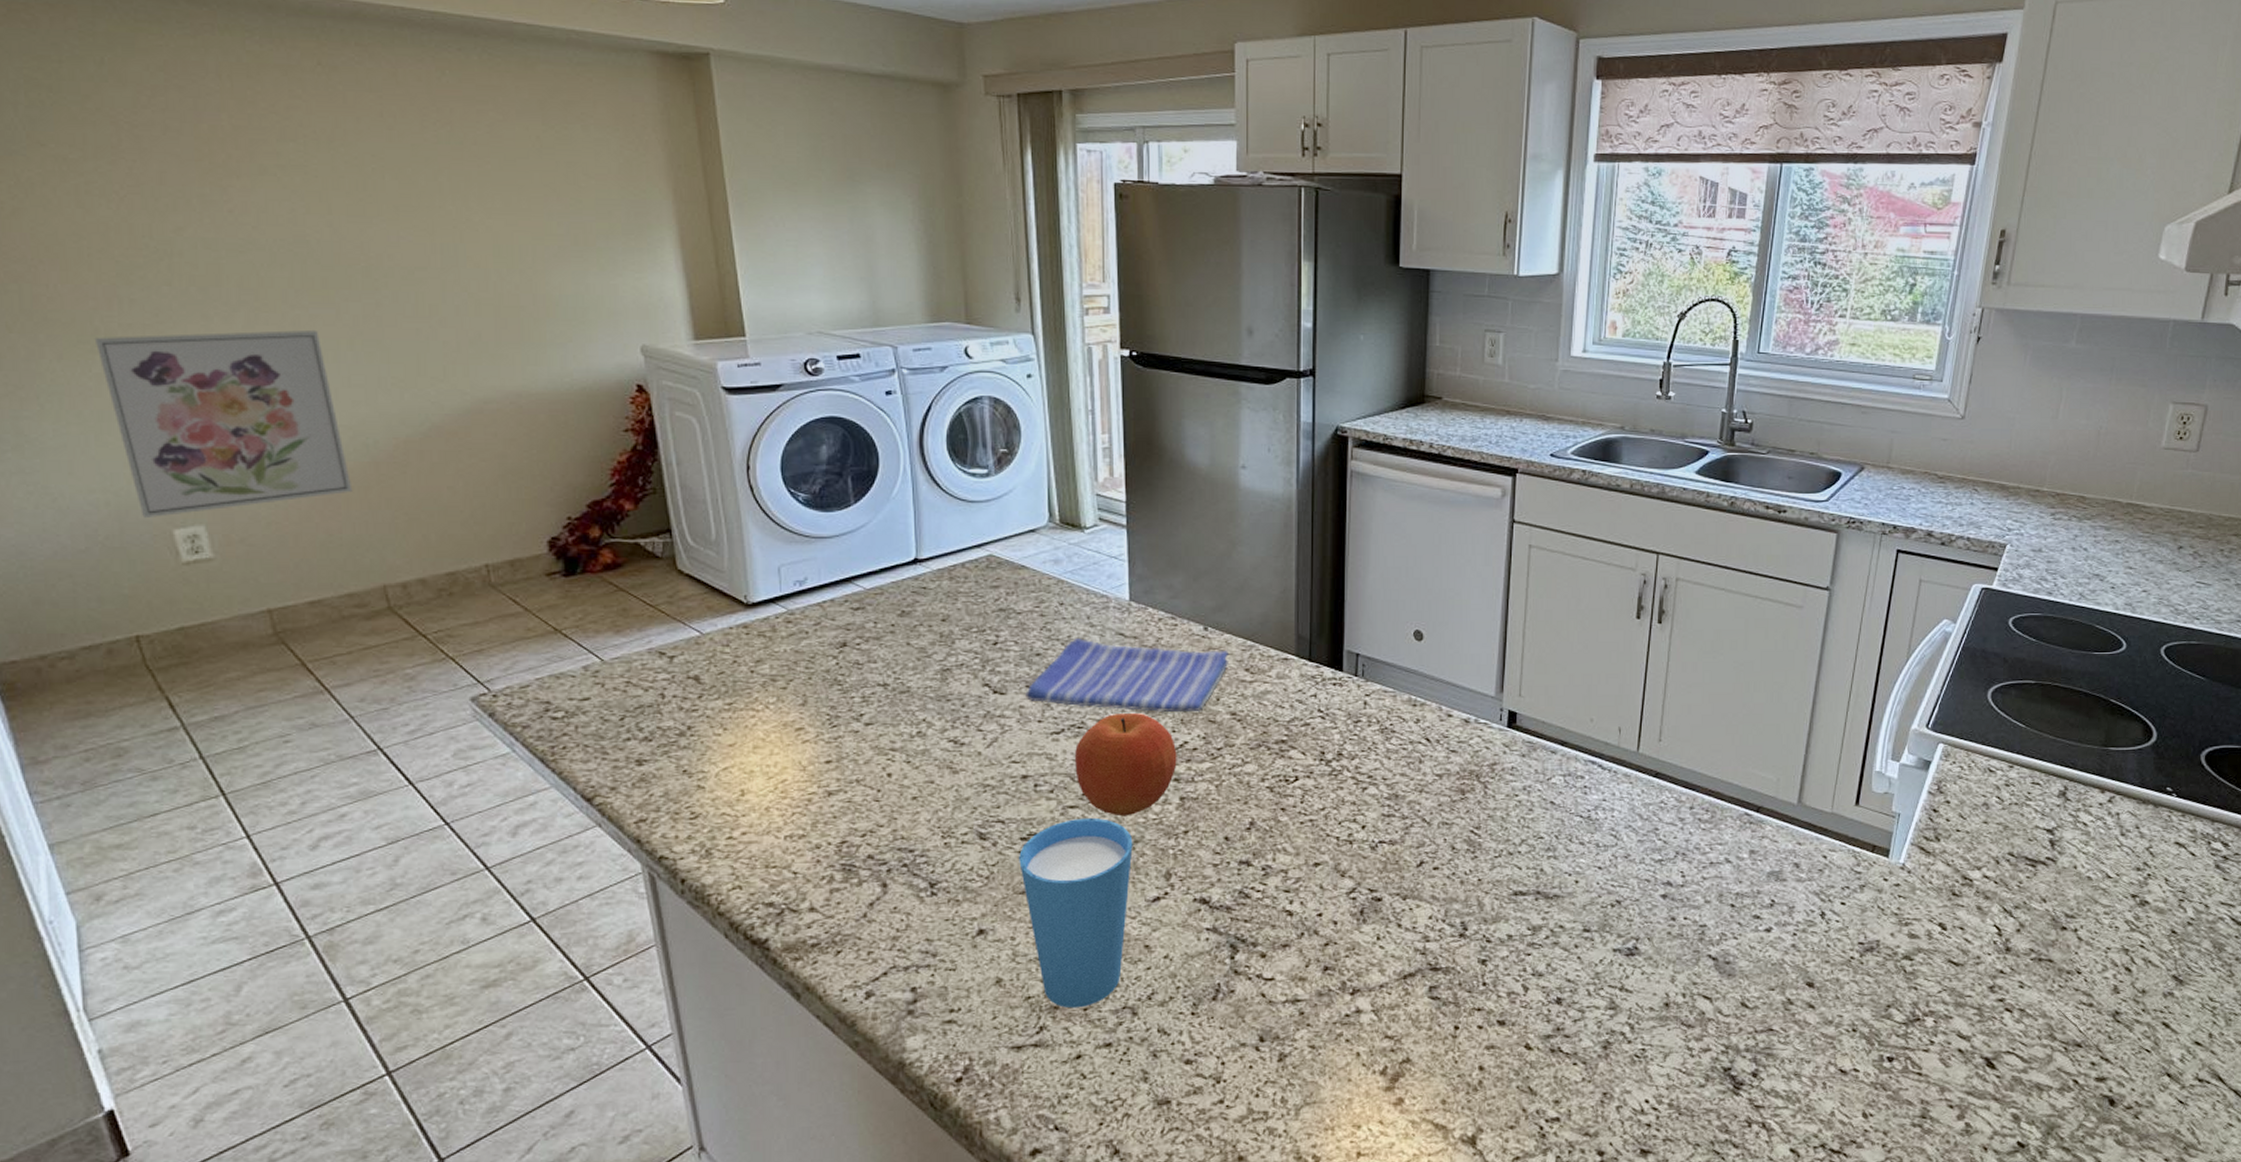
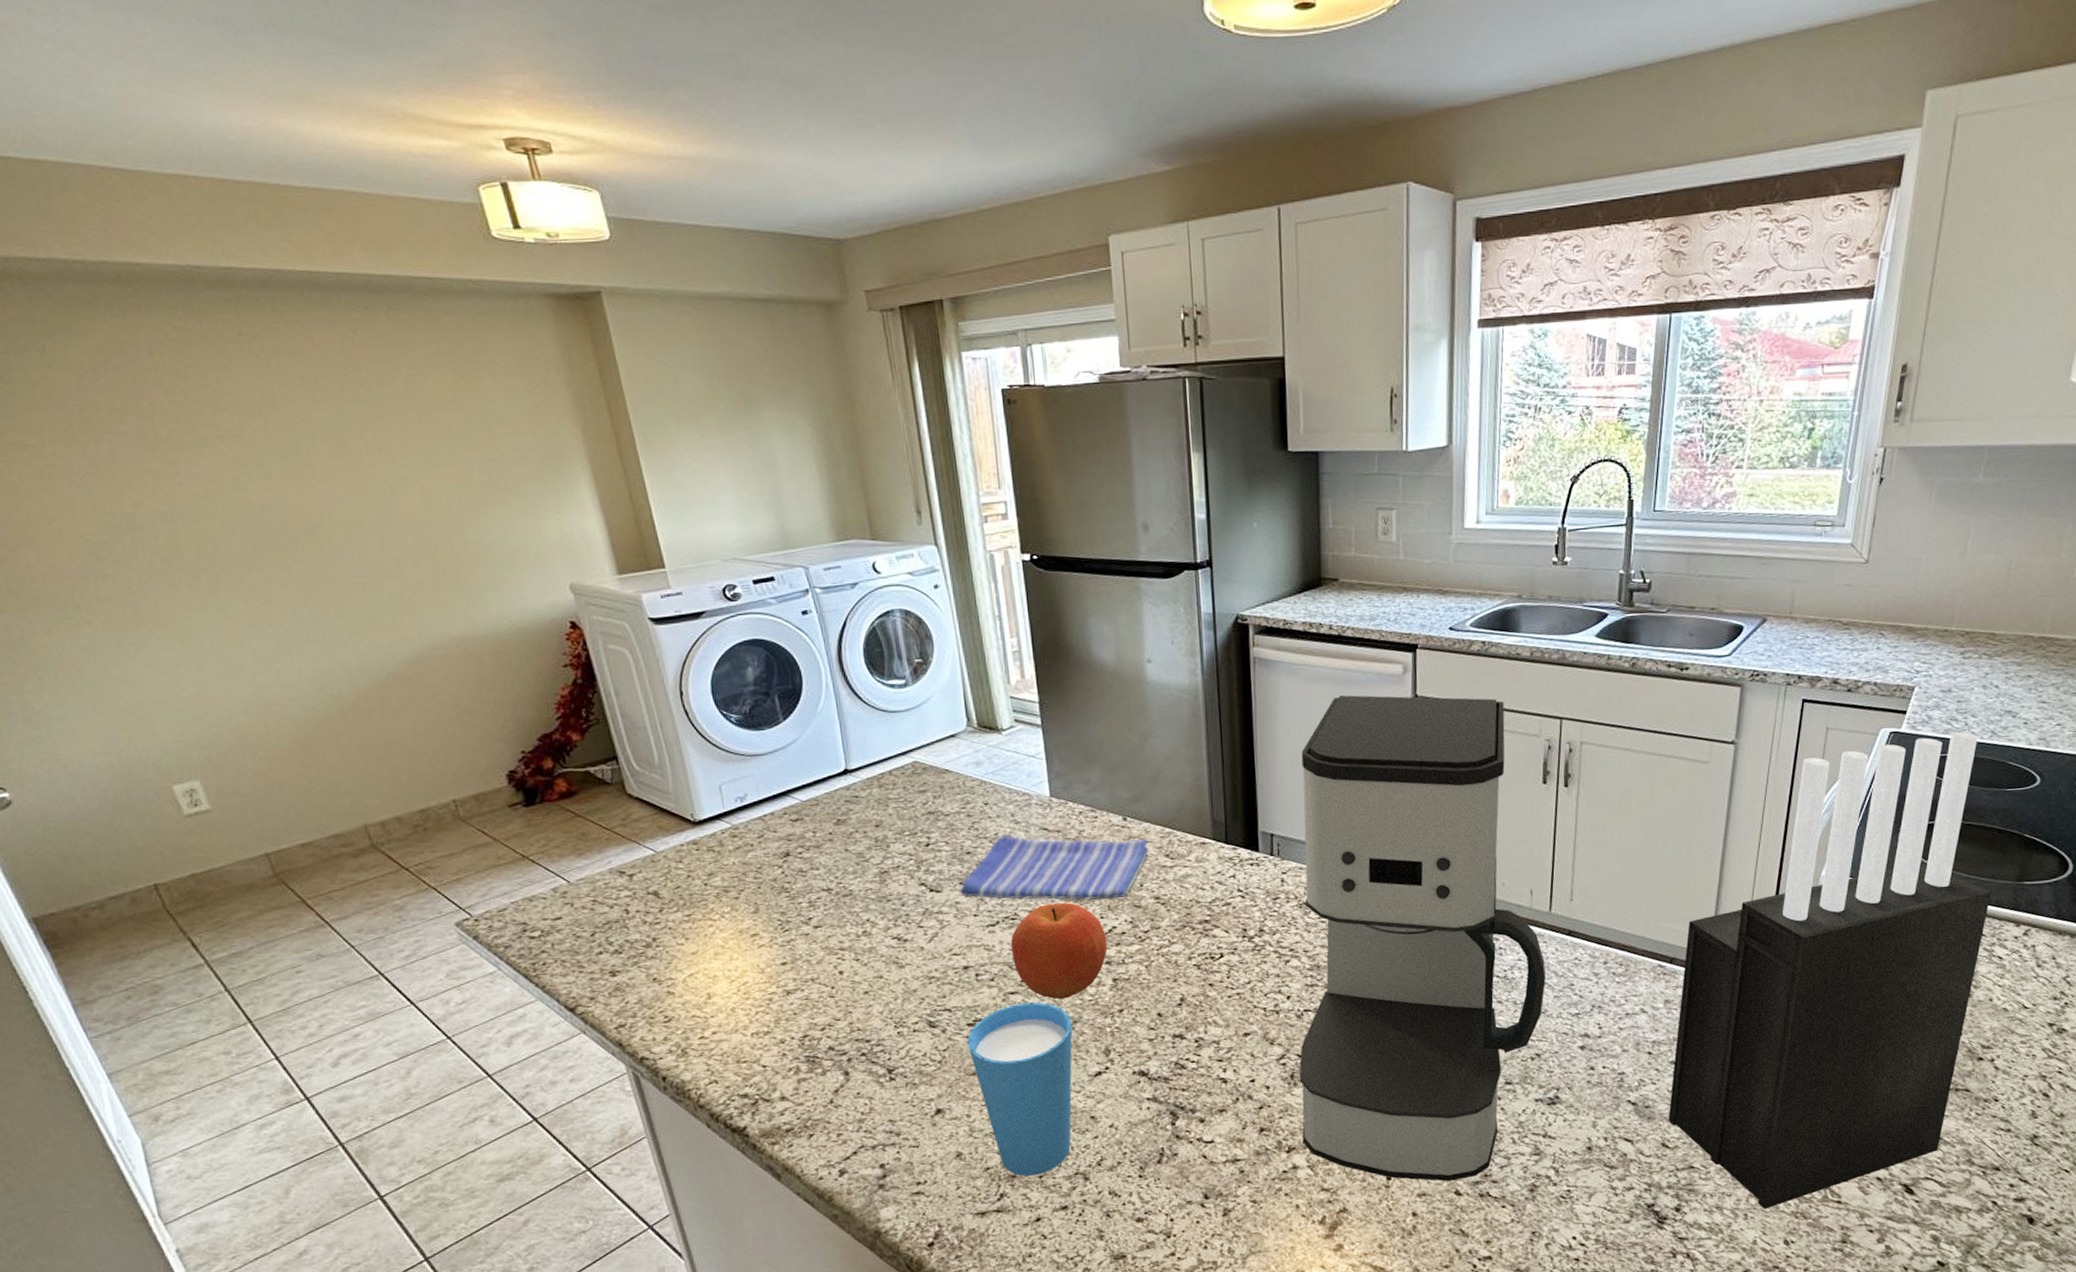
wall art: present [94,329,353,519] -> none [77,590,326,778]
coffee maker: none [1368,514,1631,1034] -> present [1299,695,1546,1182]
knife block: none [1748,591,2078,1078] -> present [1668,731,1992,1209]

